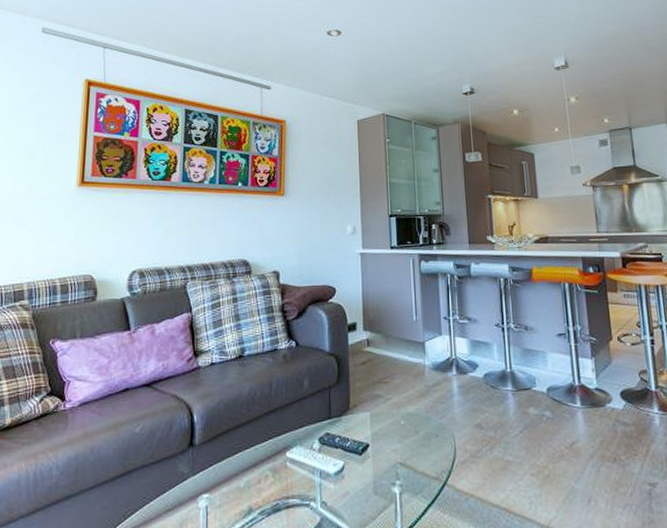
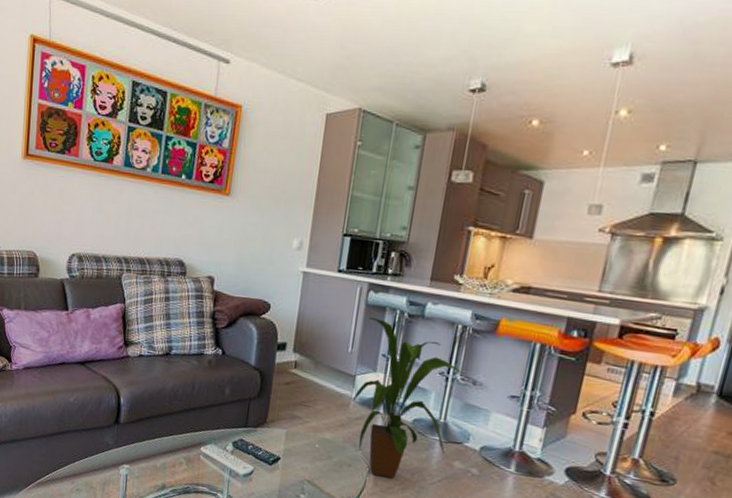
house plant: none [425,284,518,441] -> present [352,316,464,479]

